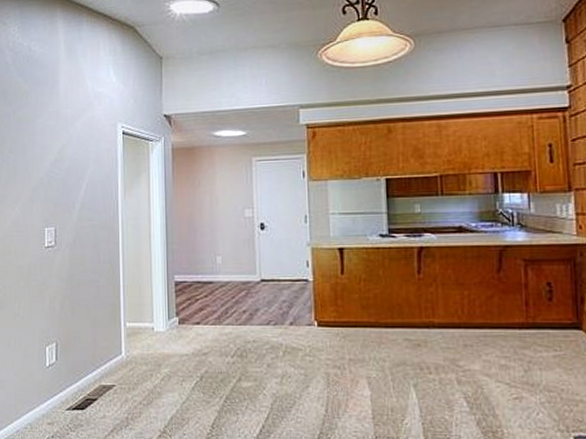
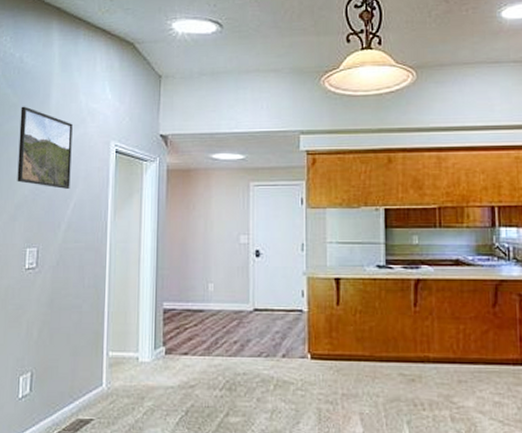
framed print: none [32,93,82,171] -> present [17,106,73,189]

